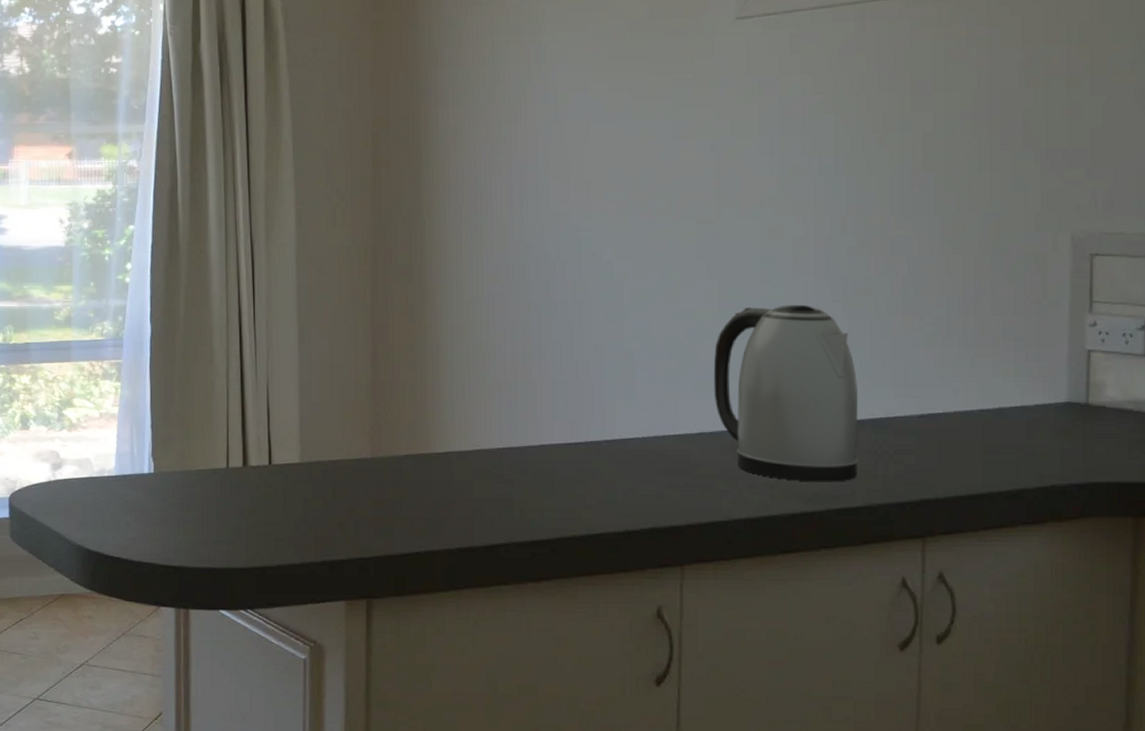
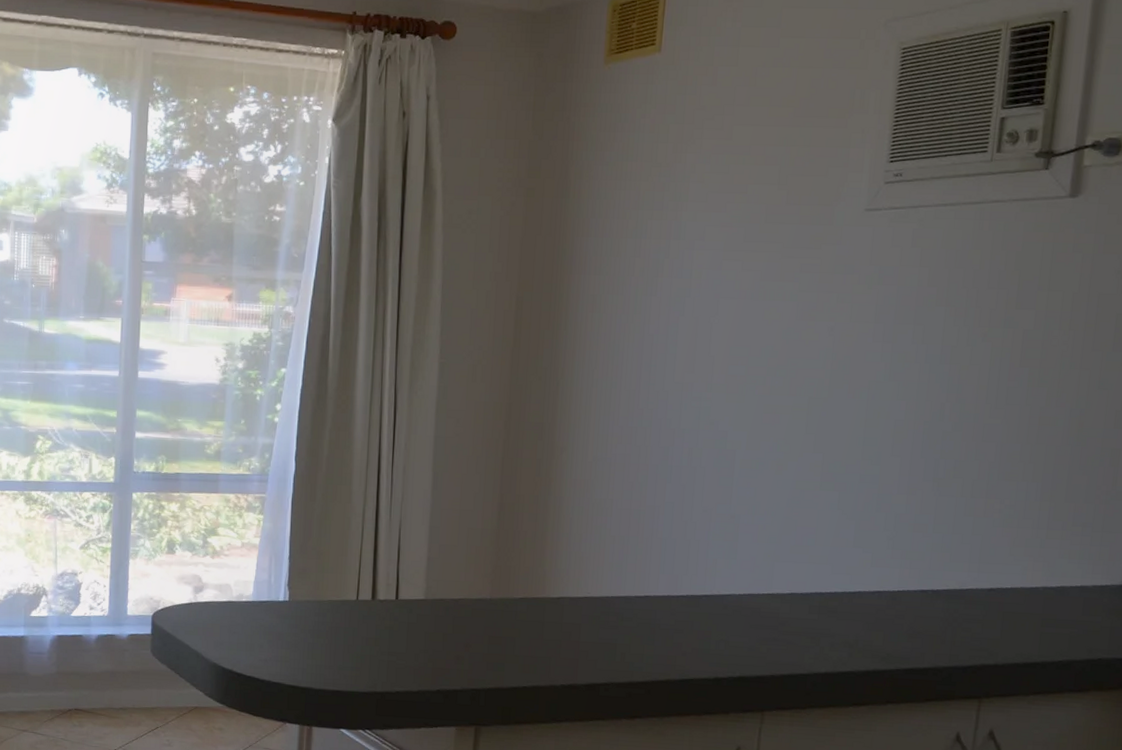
kettle: present [713,304,858,482] -> none [807,481,938,645]

